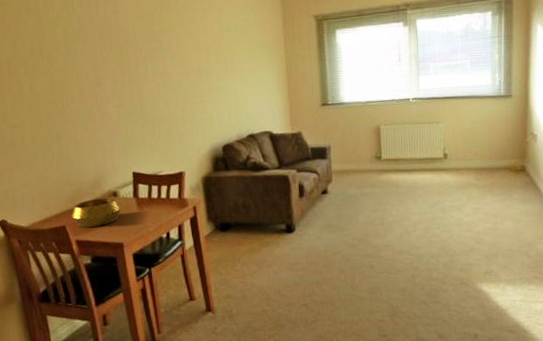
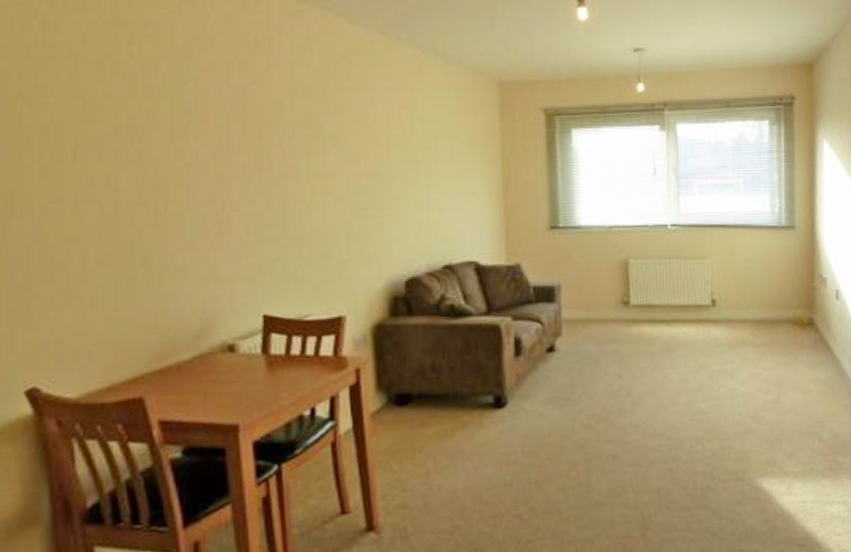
decorative bowl: present [71,197,121,228] -> none [156,353,240,400]

